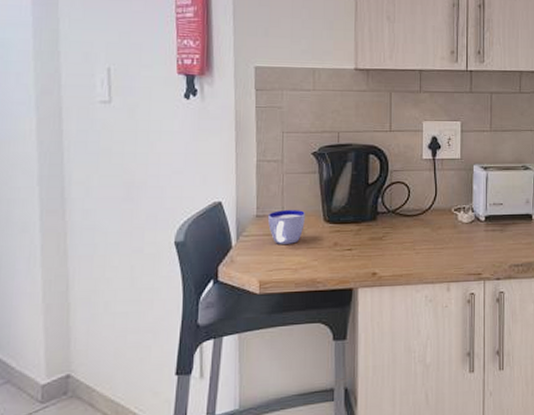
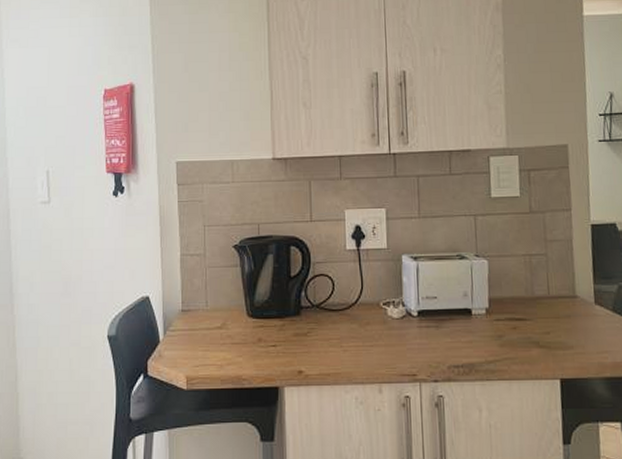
cup: present [267,210,305,244] -> none [192,304,228,339]

